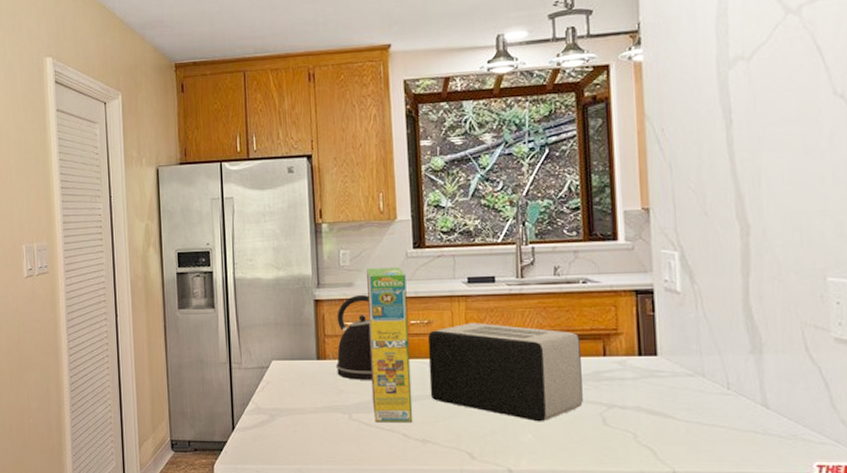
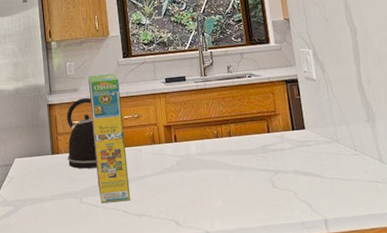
toaster: present [427,322,583,422] -> none [138,114,257,190]

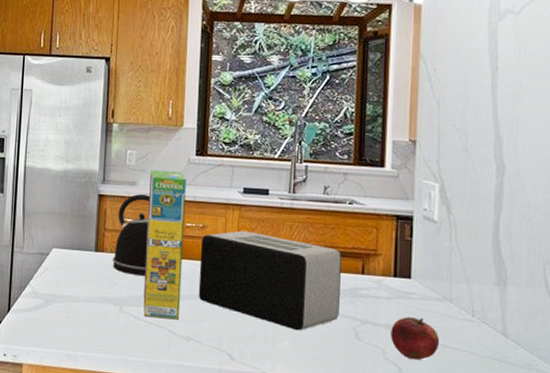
toaster: none [138,114,257,190] -> present [198,230,342,331]
fruit: none [297,160,336,195] -> present [391,317,440,361]

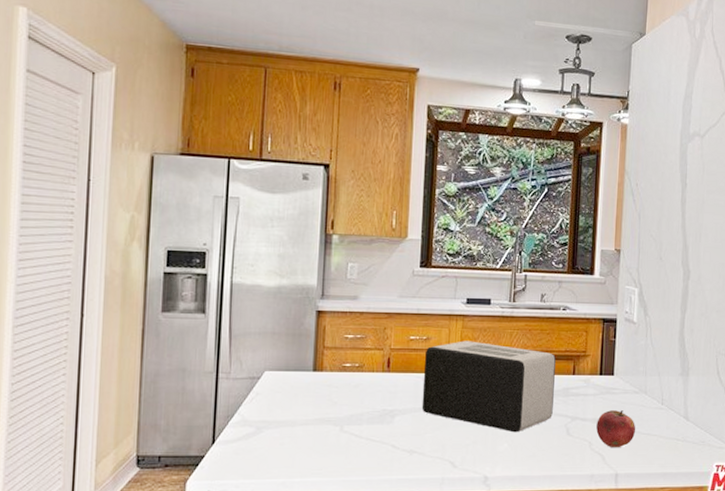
kettle: present [112,193,151,276] -> none [331,308,373,392]
cereal box: present [143,170,186,320] -> none [365,283,410,435]

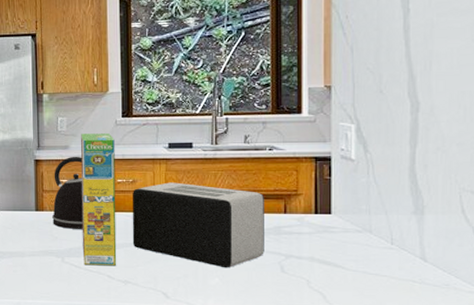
kettle: none [331,308,373,392] -> present [51,156,83,229]
cereal box: none [365,283,410,435] -> present [81,133,117,266]
fruit: present [596,410,636,448] -> none [314,249,361,288]

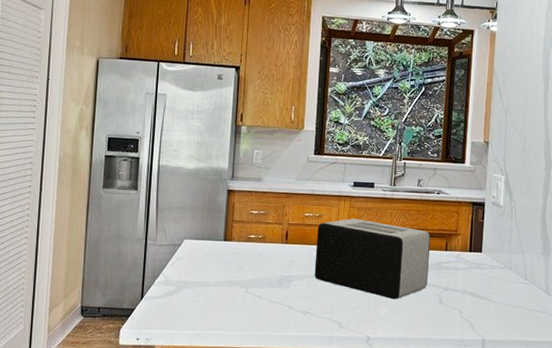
kettle: present [51,156,83,229] -> none [239,188,274,260]
cereal box: present [81,133,117,266] -> none [266,167,306,297]

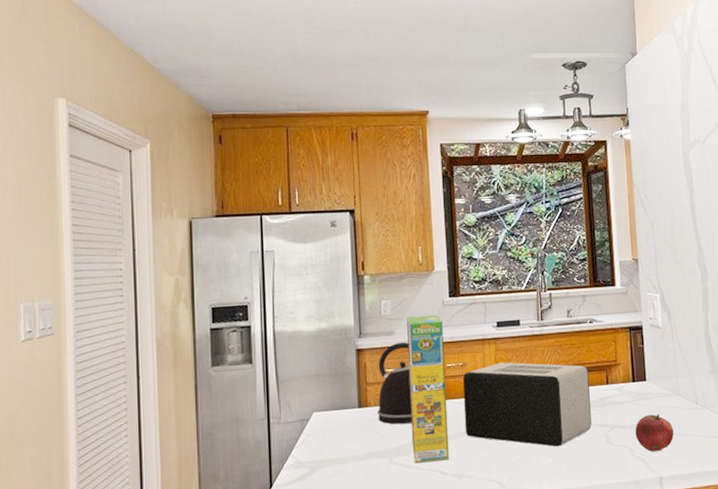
kettle: none [239,188,274,260] -> present [376,342,412,425]
cereal box: none [266,167,306,297] -> present [407,315,450,464]
fruit: none [466,283,502,317] -> present [635,414,674,452]

